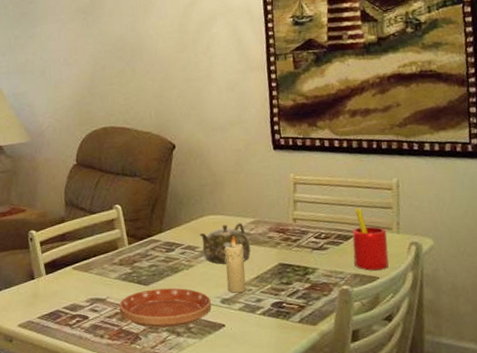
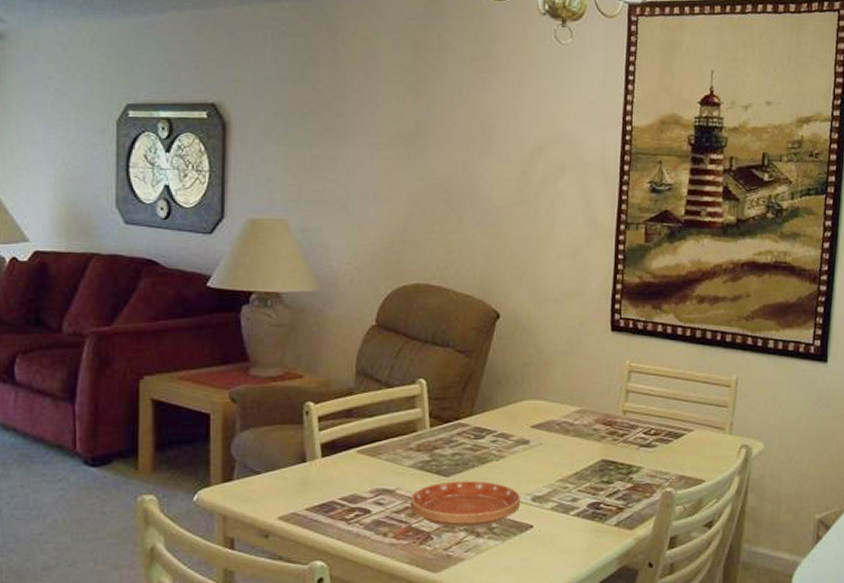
teapot: present [200,222,251,264] -> none [516,410,573,457]
candle: present [224,235,246,293] -> none [541,425,564,490]
straw: present [352,207,389,271] -> none [682,403,719,473]

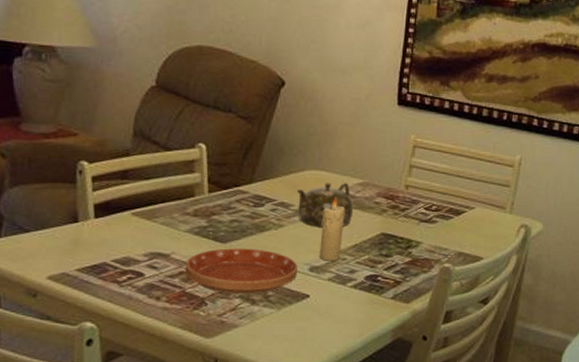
teapot: none [516,410,573,457] -> present [297,182,354,227]
candle: none [541,425,564,490] -> present [319,196,345,261]

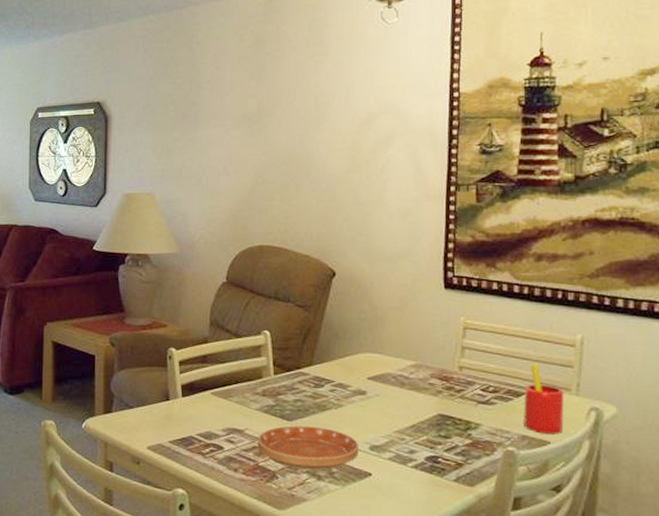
teapot: present [297,182,354,227] -> none [353,364,409,407]
candle: present [319,196,345,261] -> none [378,377,400,441]
straw: none [461,181,500,250] -> present [523,362,564,434]

